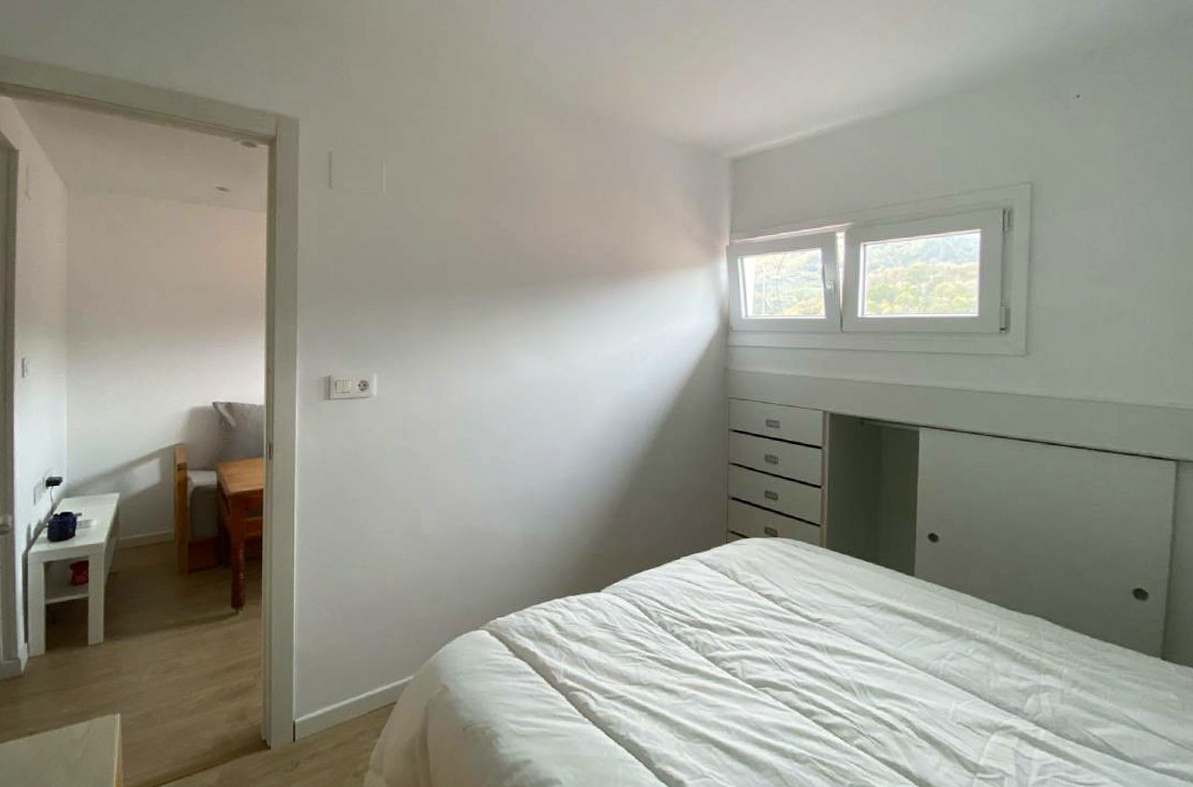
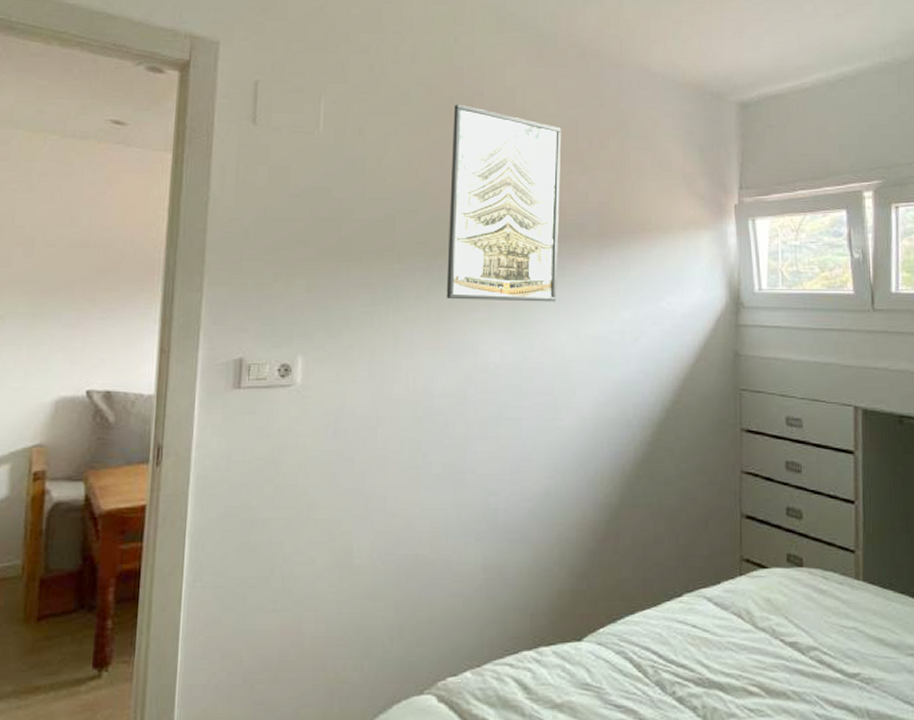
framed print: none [489,166,581,329] -> present [446,104,561,302]

